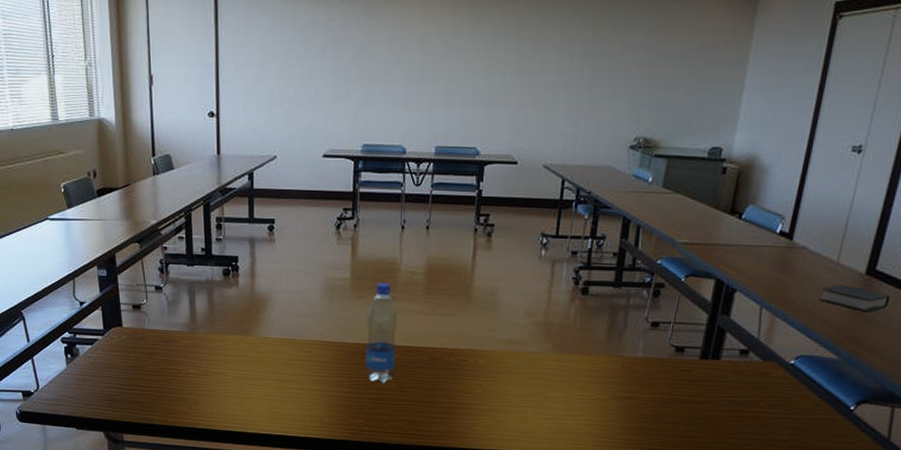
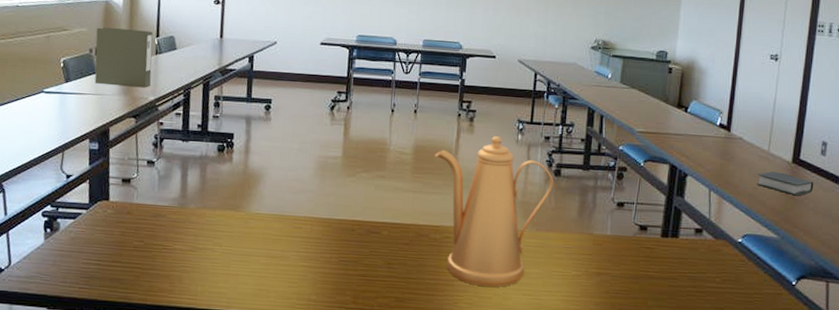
binder: none [91,148,151,212] -> present [94,27,153,88]
bottle: present [365,282,398,384] -> none [354,161,386,260]
coffee pot: none [449,252,581,411] -> present [435,136,554,288]

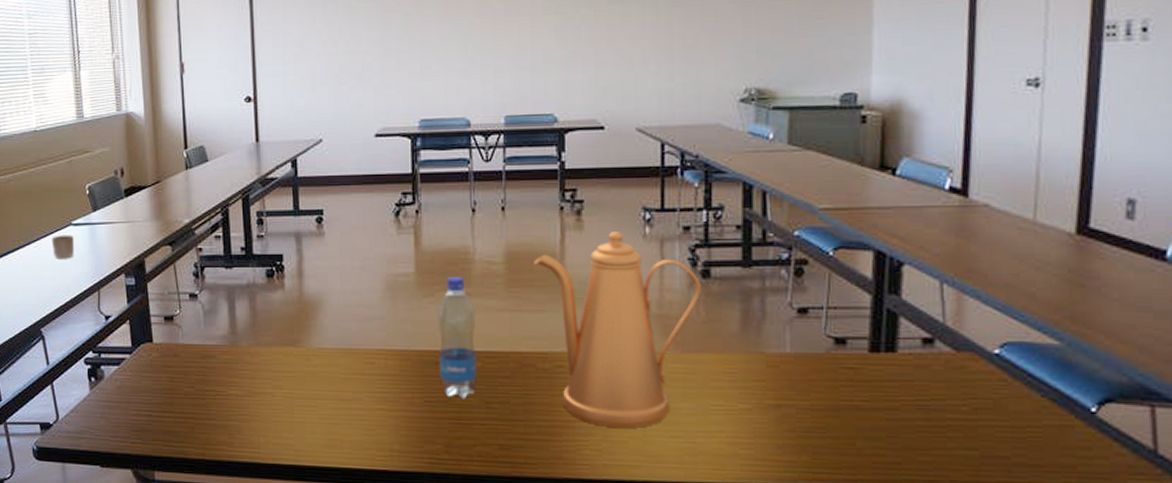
cup: none [22,100,44,122] -> present [51,235,75,259]
binder: present [94,27,153,88] -> none [119,143,183,210]
bottle: none [354,161,386,260] -> present [438,275,477,399]
book: present [756,170,814,196] -> none [1017,247,1117,282]

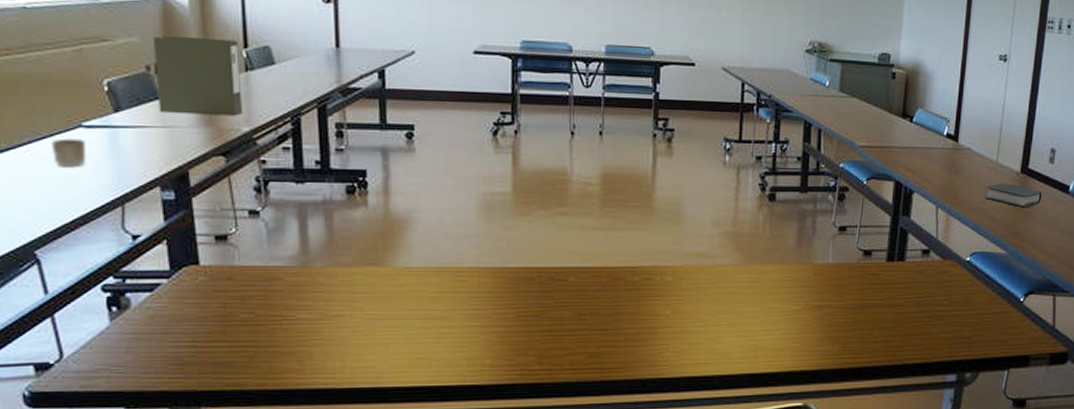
binder: none [119,143,183,210] -> present [152,36,242,116]
bottle: present [438,275,477,399] -> none [533,195,571,313]
coffee pot: present [534,232,702,429] -> none [627,159,768,332]
book: none [1017,247,1117,282] -> present [984,182,1042,208]

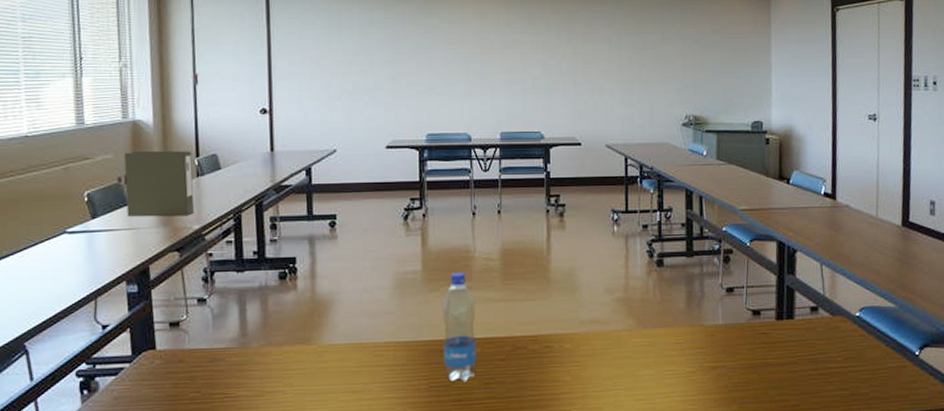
cup: present [51,138,87,168] -> none [41,243,69,269]
bottle: none [533,195,571,313] -> present [442,271,477,382]
book: present [984,182,1042,208] -> none [868,236,927,261]

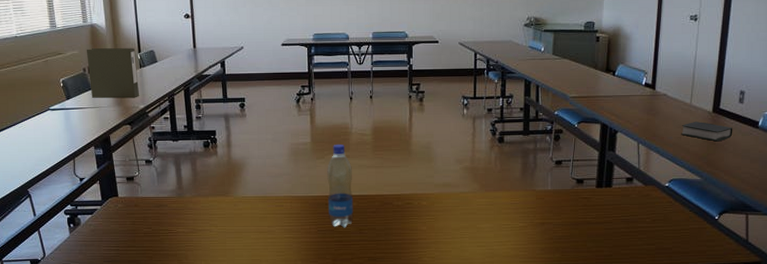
book: none [868,236,927,261] -> present [680,121,733,142]

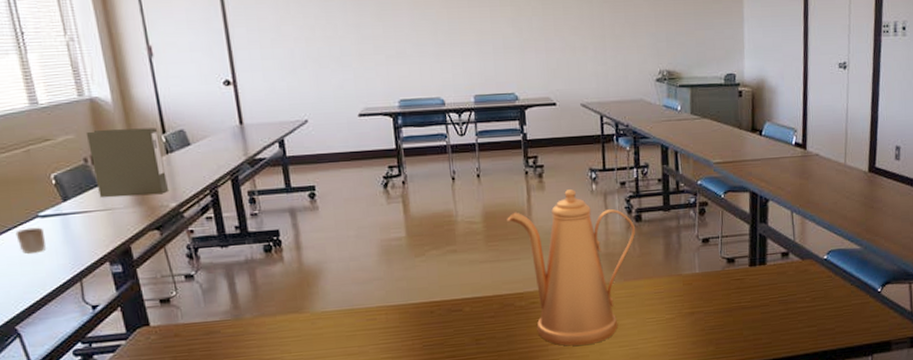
cup: none [33,117,53,136] -> present [15,227,47,254]
bottle: present [327,144,354,228] -> none [429,236,468,340]
coffee pot: none [391,113,498,243] -> present [507,189,636,346]
book: present [680,121,733,142] -> none [836,182,891,205]

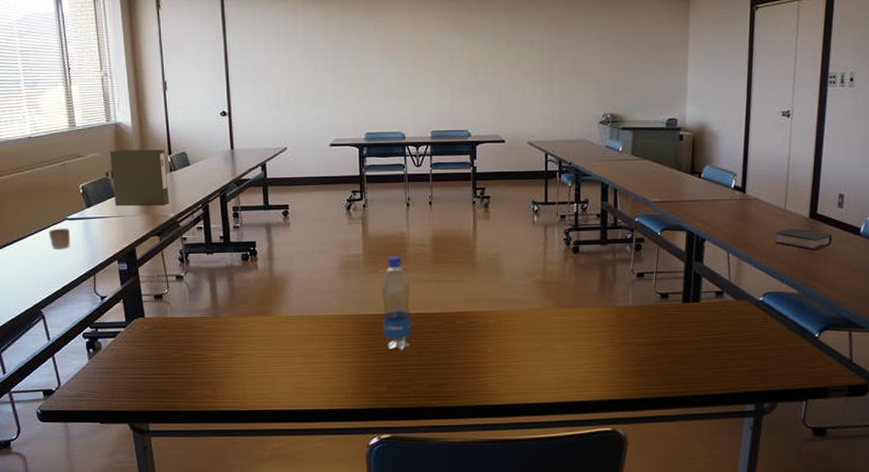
bottle: none [429,236,468,340] -> present [381,255,412,351]
coffee pot: present [507,189,636,346] -> none [453,220,573,366]
book: none [836,182,891,205] -> present [774,227,832,251]

